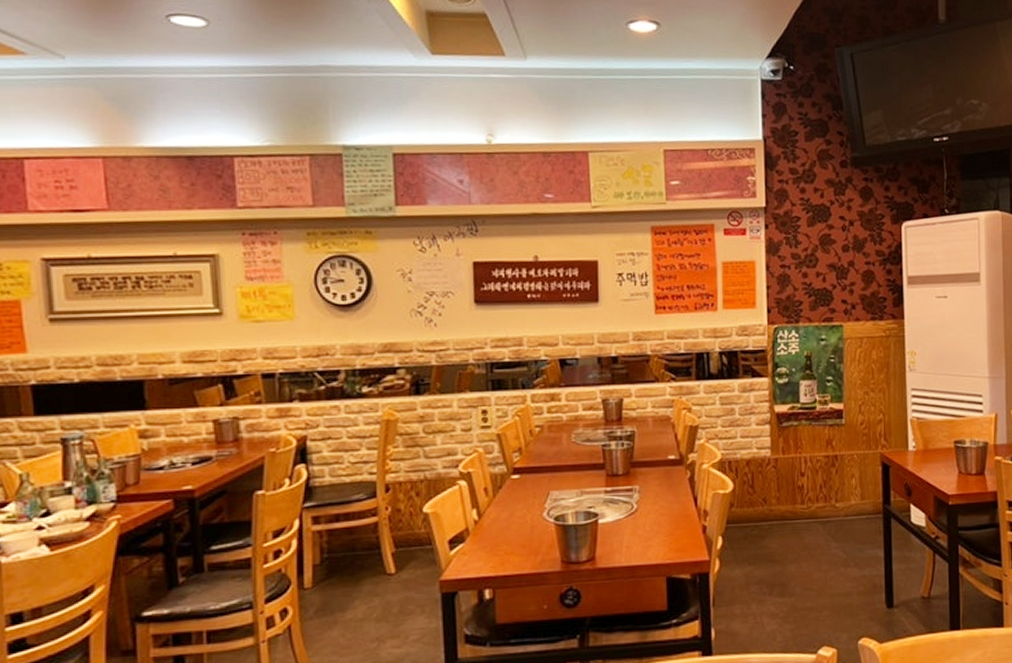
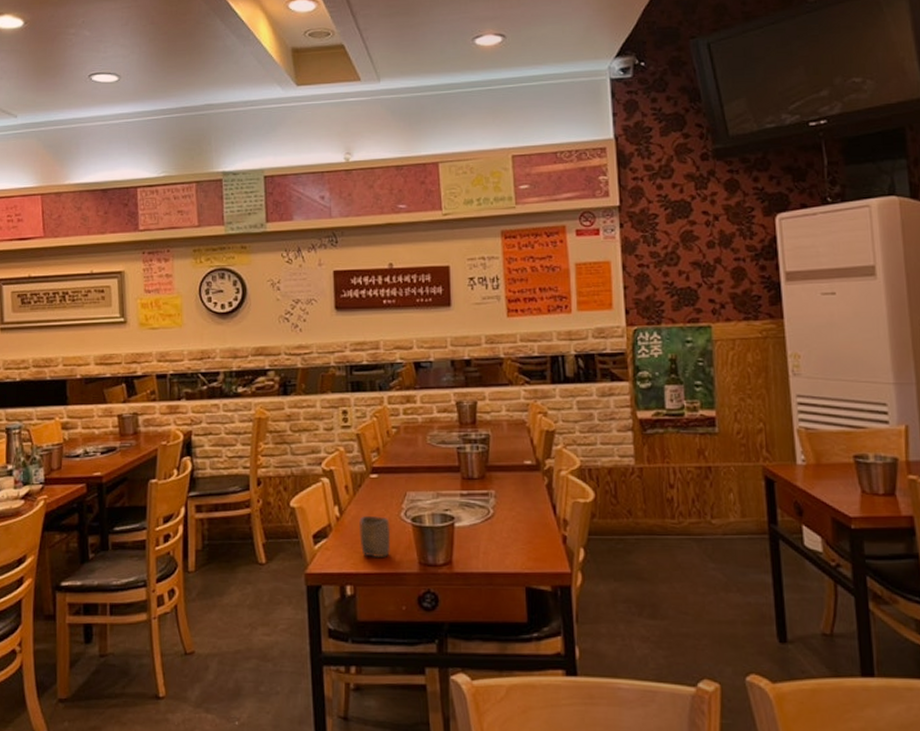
cup: none [499,517,533,560] -> present [359,516,391,559]

